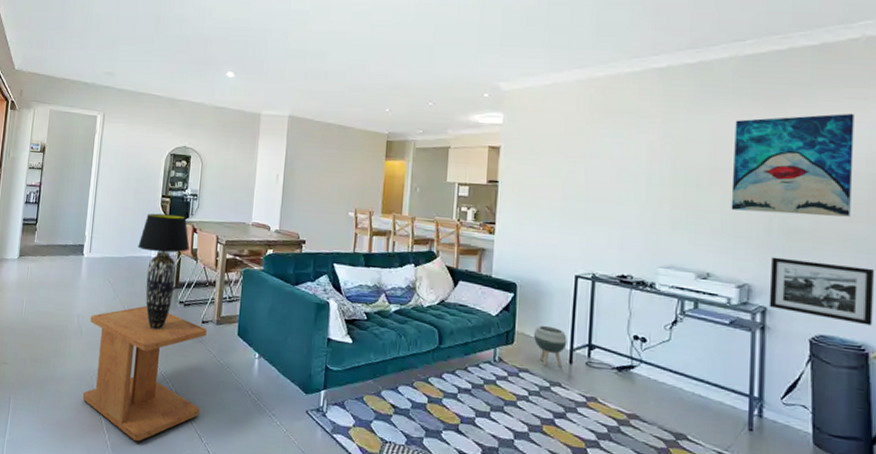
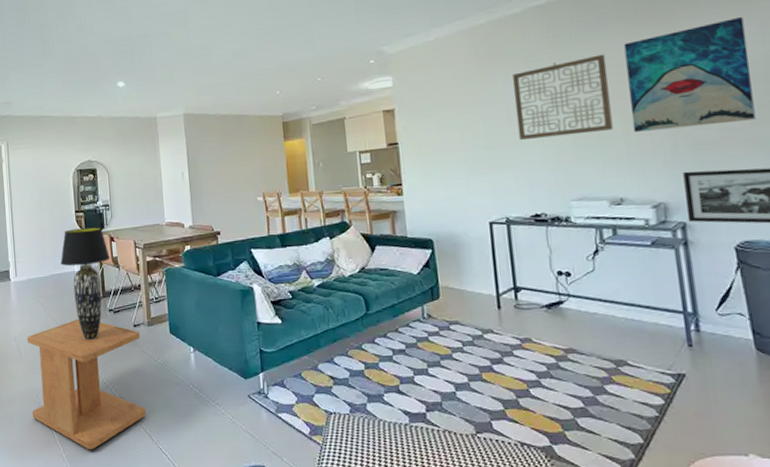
planter: present [533,325,567,367] -> none [457,275,493,316]
wall art: none [618,127,716,204] -> present [513,54,613,140]

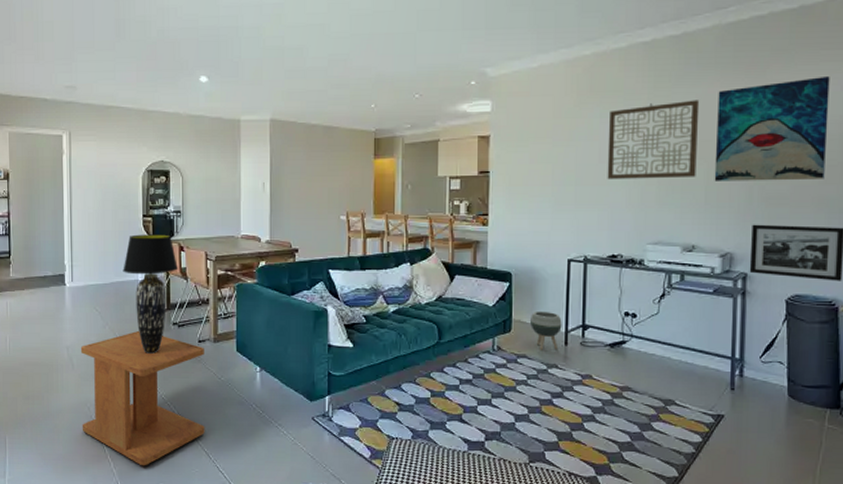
planter: none [457,275,493,316] -> present [529,311,562,350]

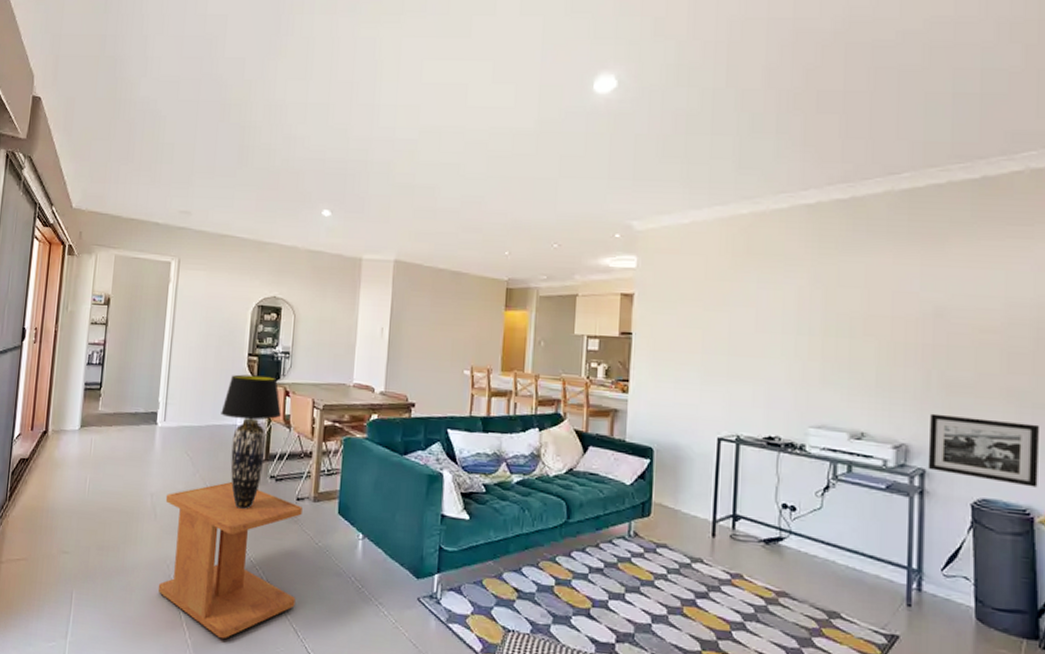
planter: present [529,311,562,350] -> none [672,494,710,541]
wall art: present [607,100,700,179] -> none [764,270,870,356]
wall art: present [714,75,830,181] -> none [886,253,1018,368]

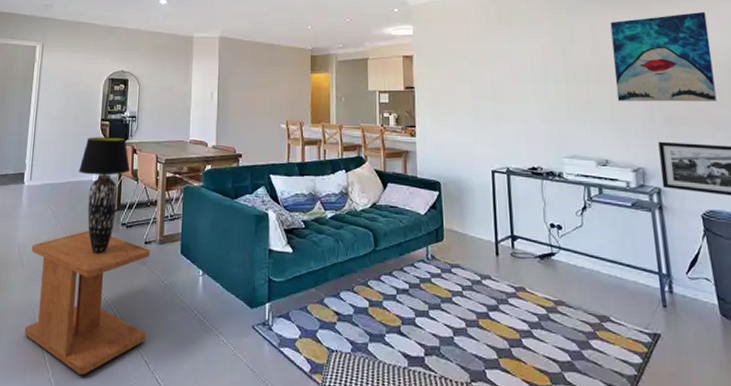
wall art: none [886,253,1018,368] -> present [610,11,717,102]

